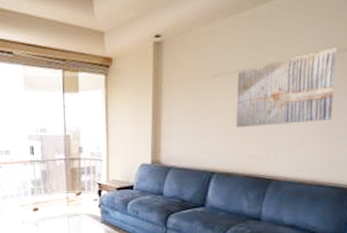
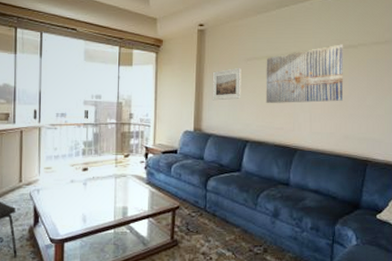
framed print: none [171,85,207,128] -> present [212,67,241,101]

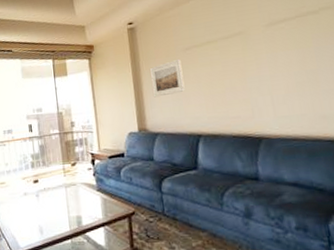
wall art: present [265,44,344,103] -> none [207,12,311,92]

